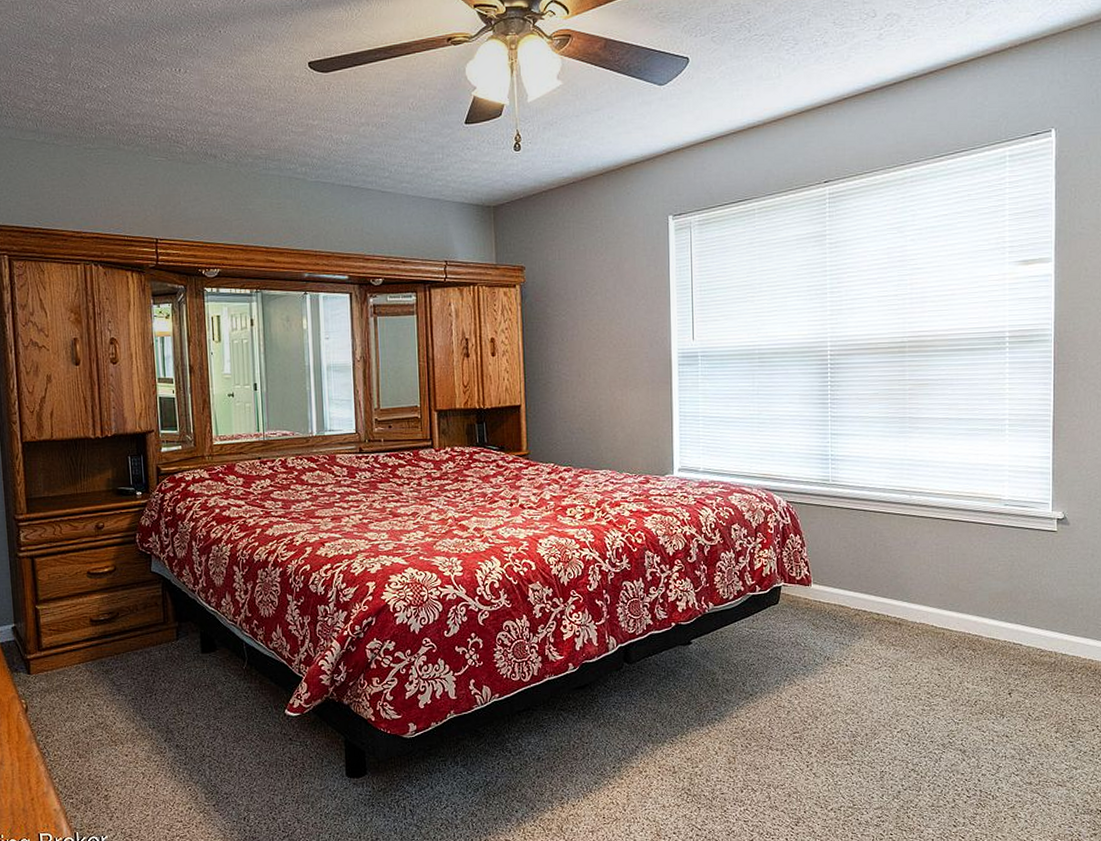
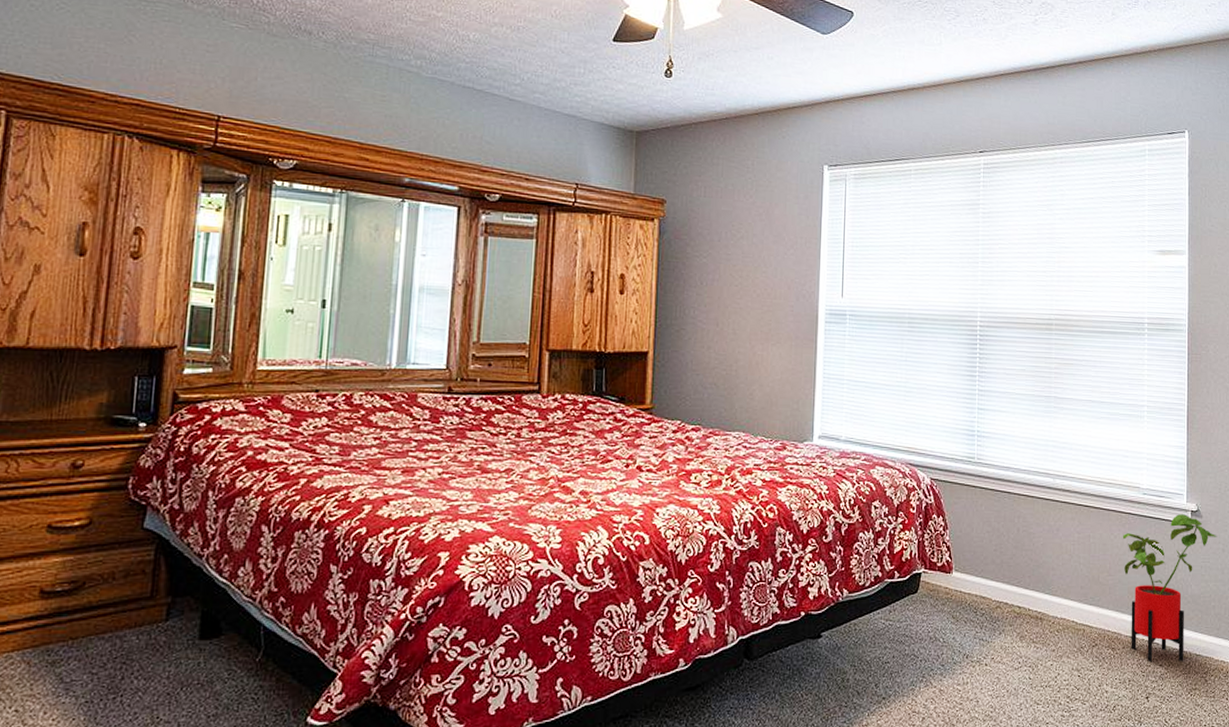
house plant: none [982,522,1086,661] -> present [1122,514,1218,662]

